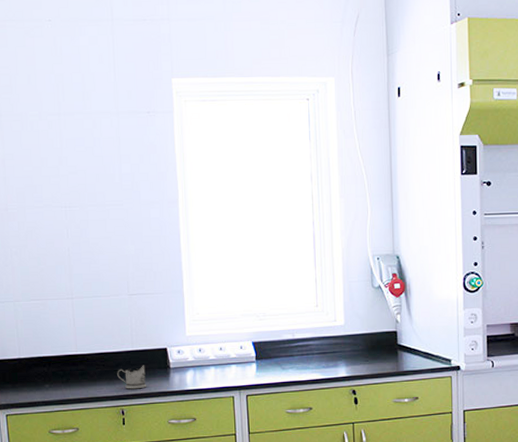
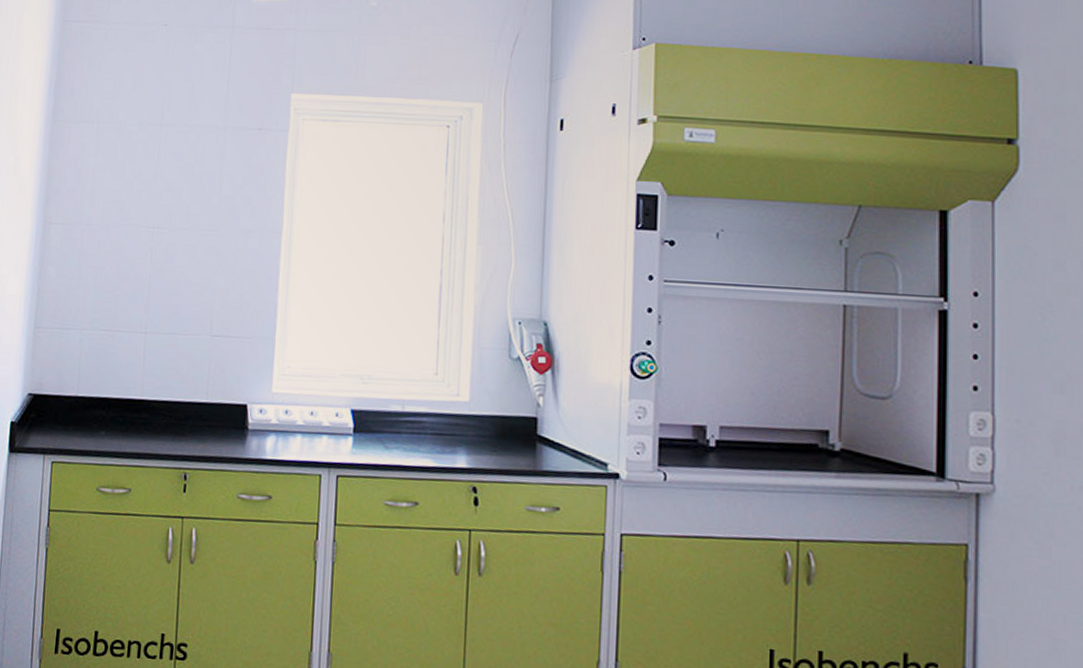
tea glass holder: present [117,365,147,389] -> none [184,422,219,451]

